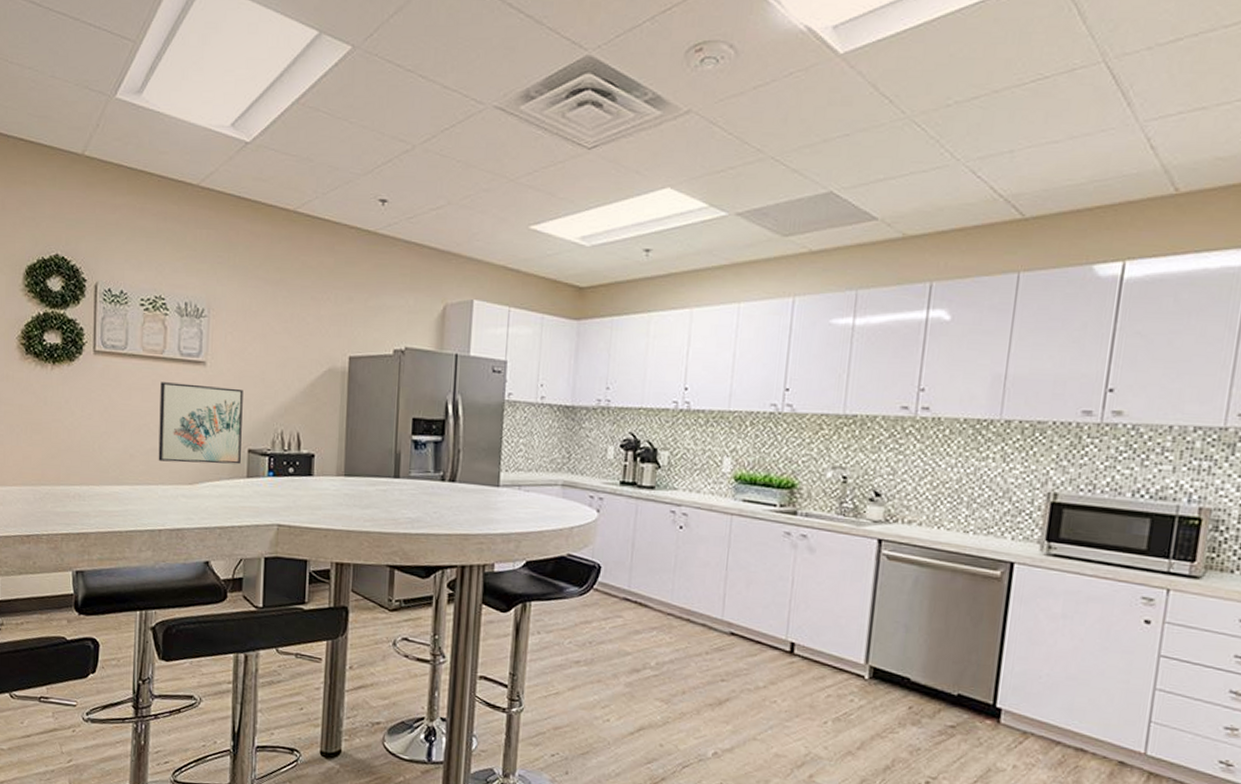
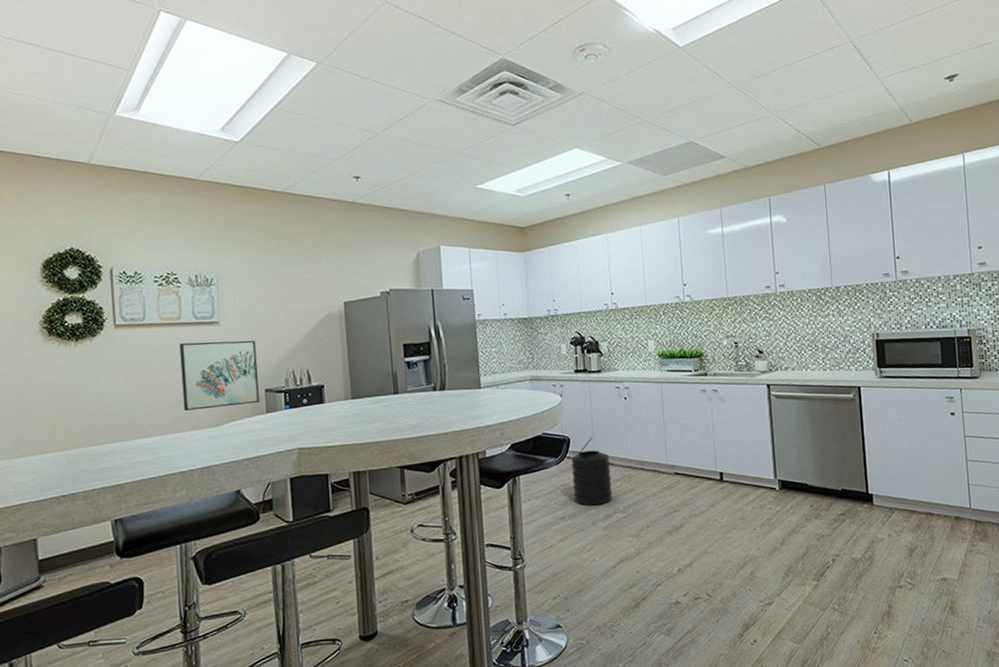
trash can: none [594,569,648,655] -> present [571,437,613,506]

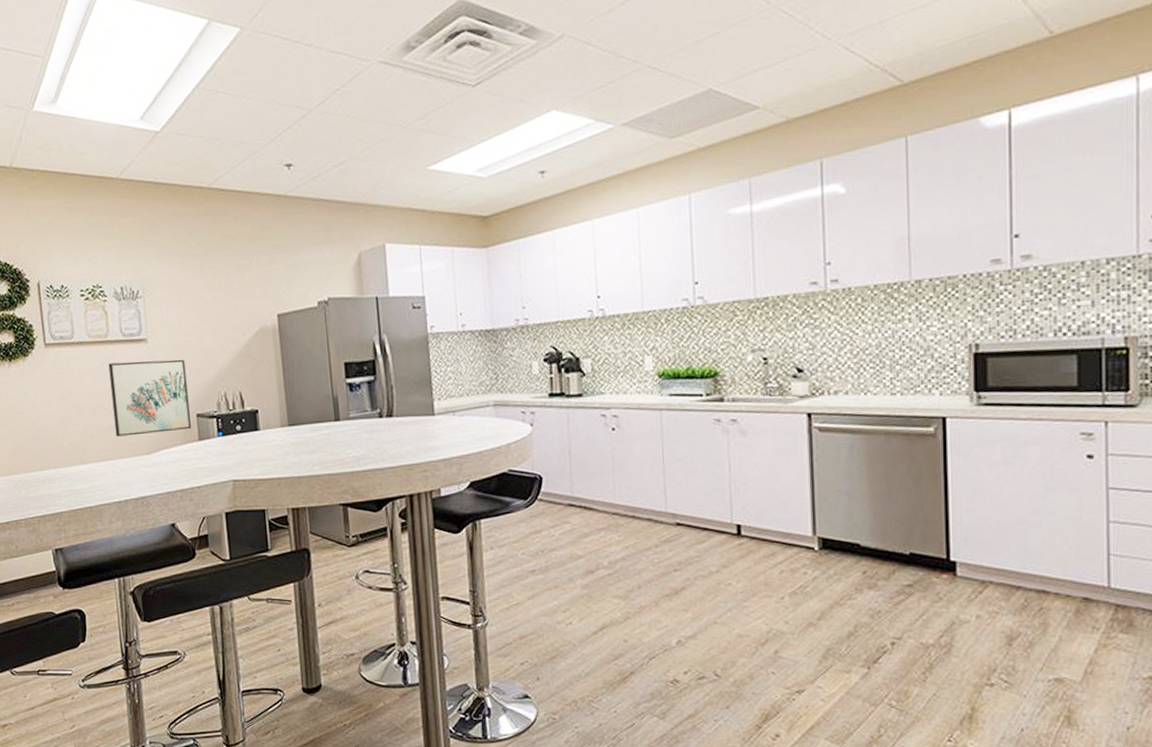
trash can: present [571,437,613,506] -> none [543,476,595,559]

